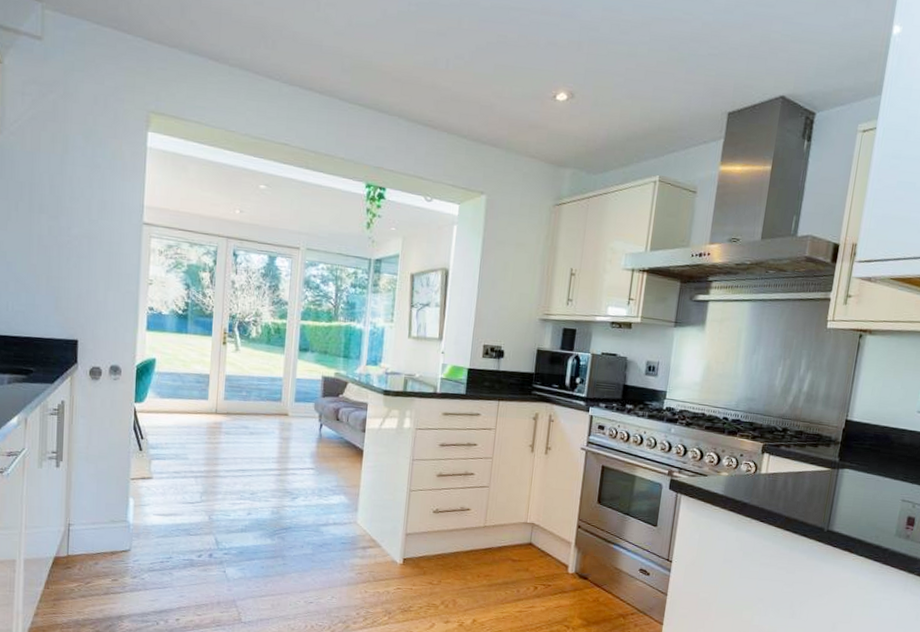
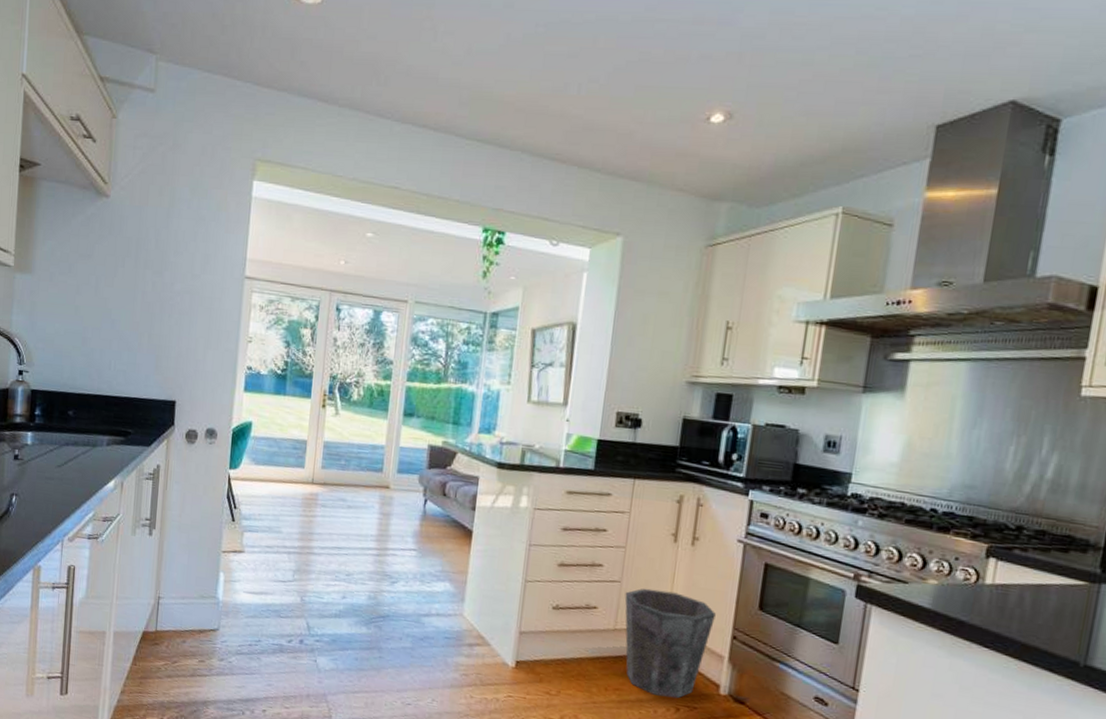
waste bin: none [492,491,565,579] -> present [624,588,716,699]

